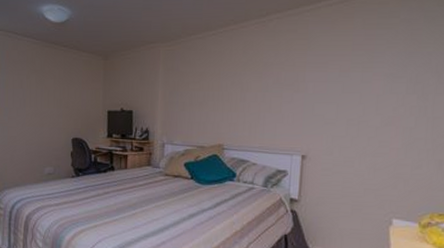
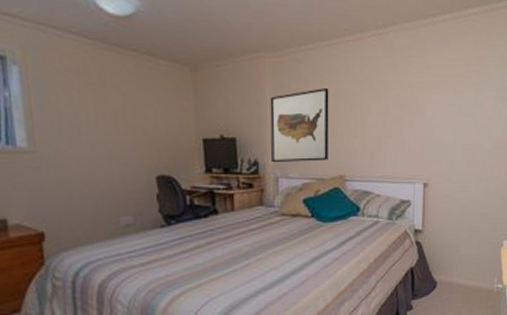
wall art: none [160,70,213,132] -> present [270,88,329,162]

